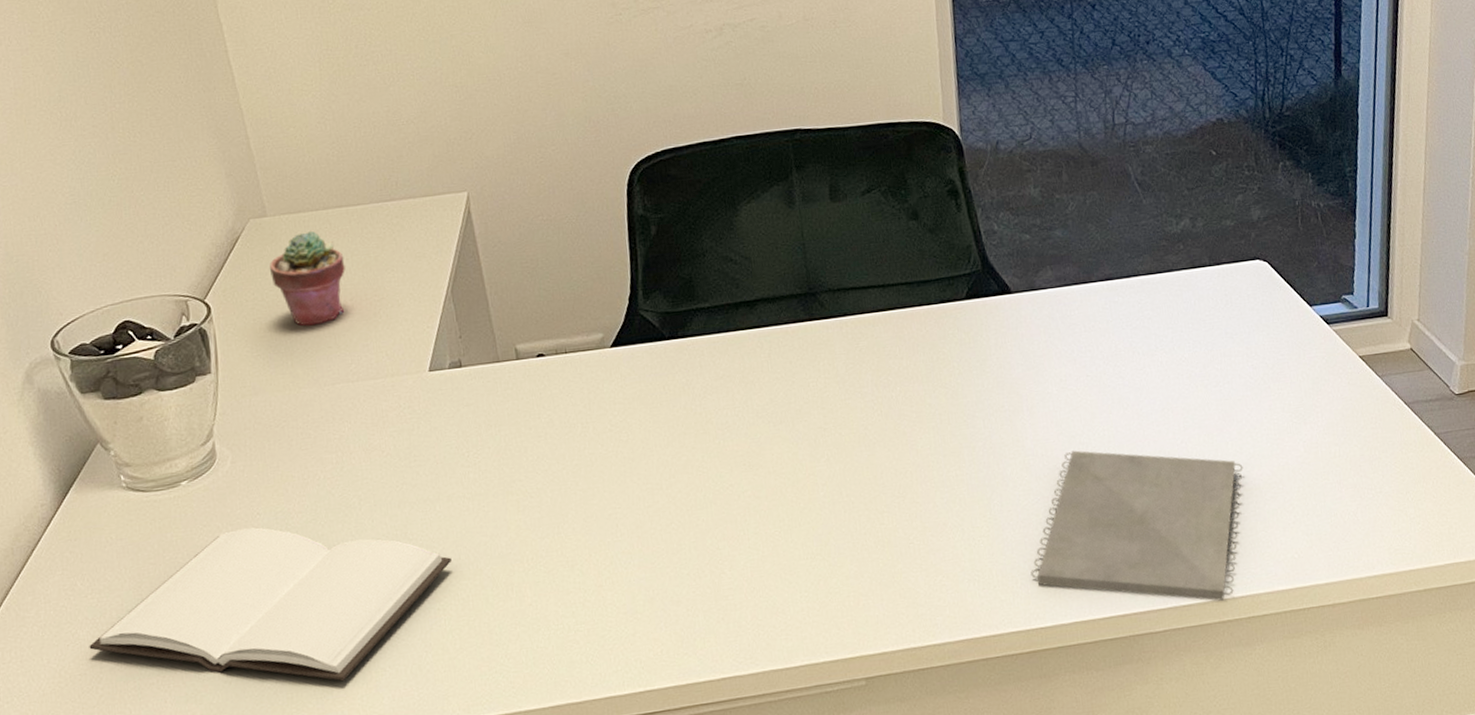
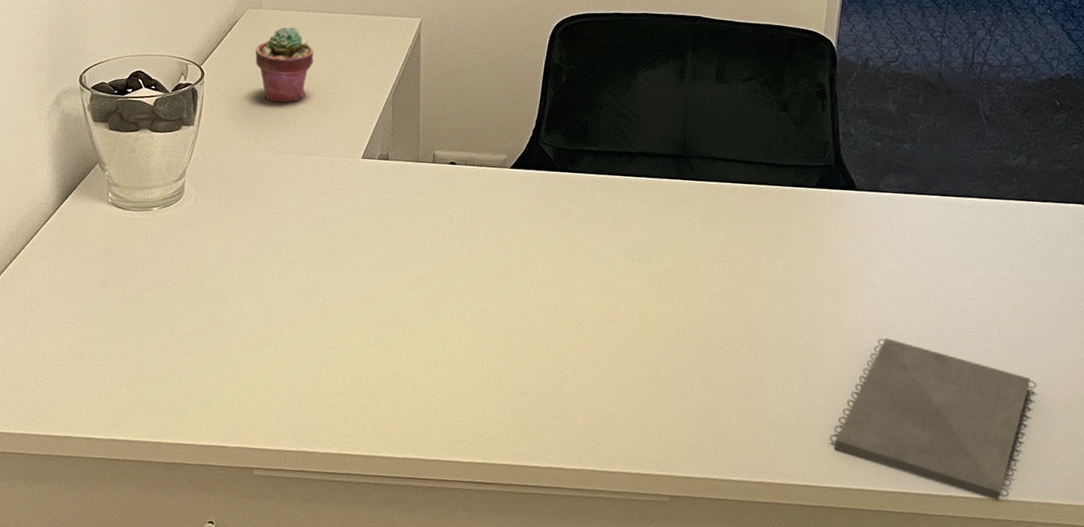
book: present [89,527,451,681] -> none [57,255,349,397]

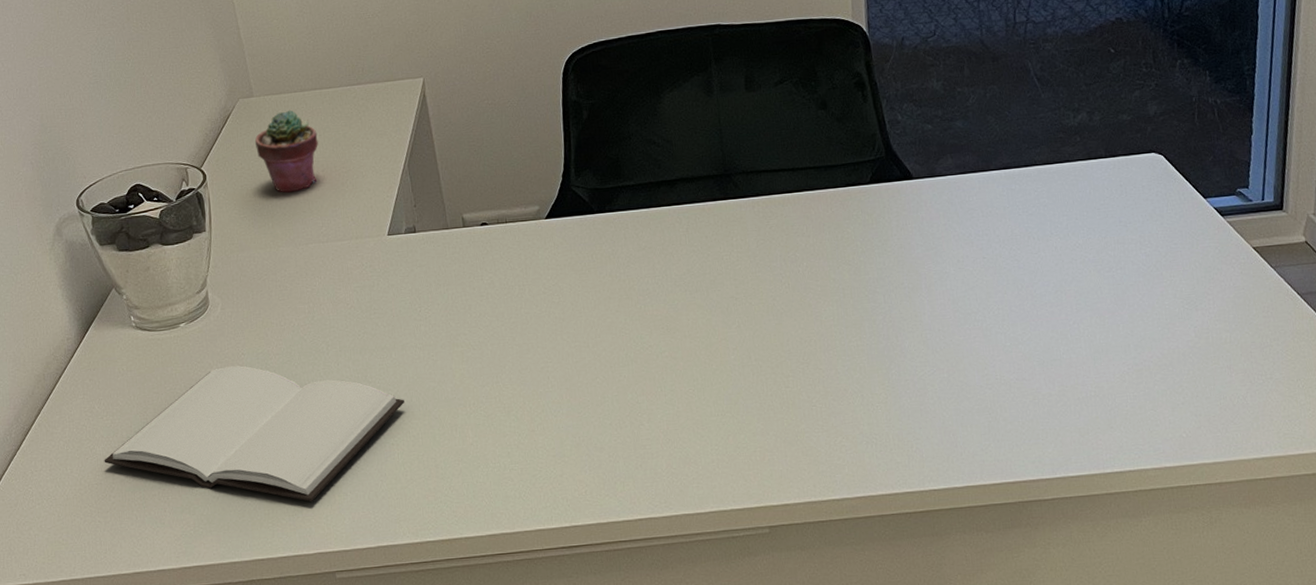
book: none [57,255,349,397] -> present [104,366,404,502]
notepad: present [829,338,1037,500] -> none [925,327,1134,474]

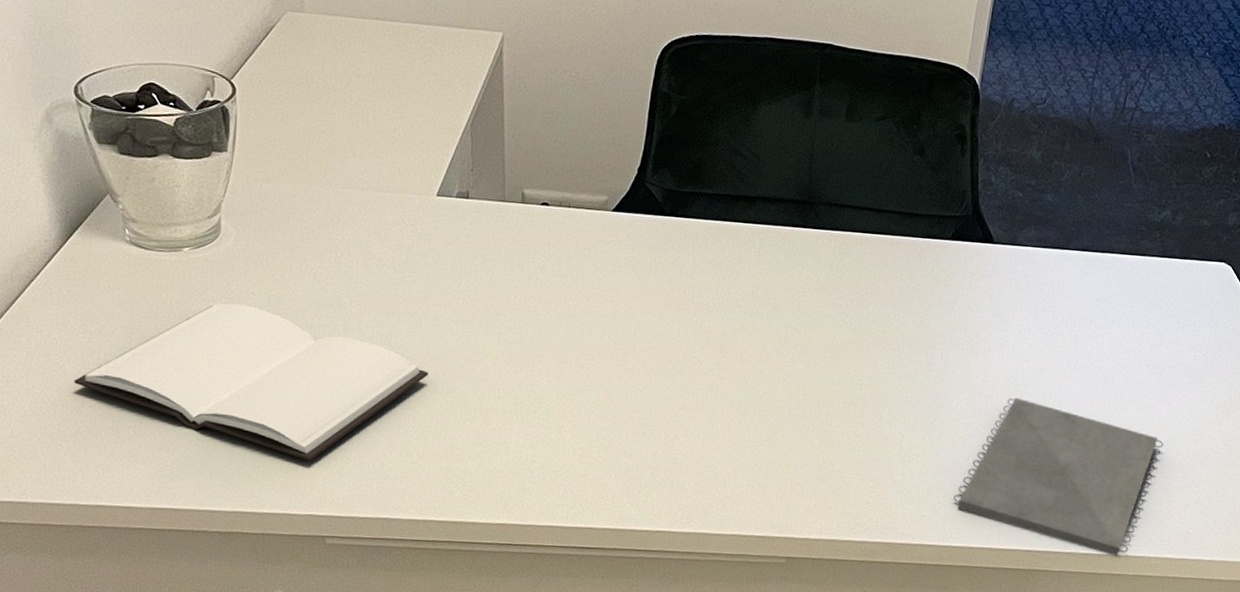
potted succulent: present [255,110,318,193] -> none [299,36,373,129]
notepad: none [925,327,1134,474] -> present [953,397,1164,556]

